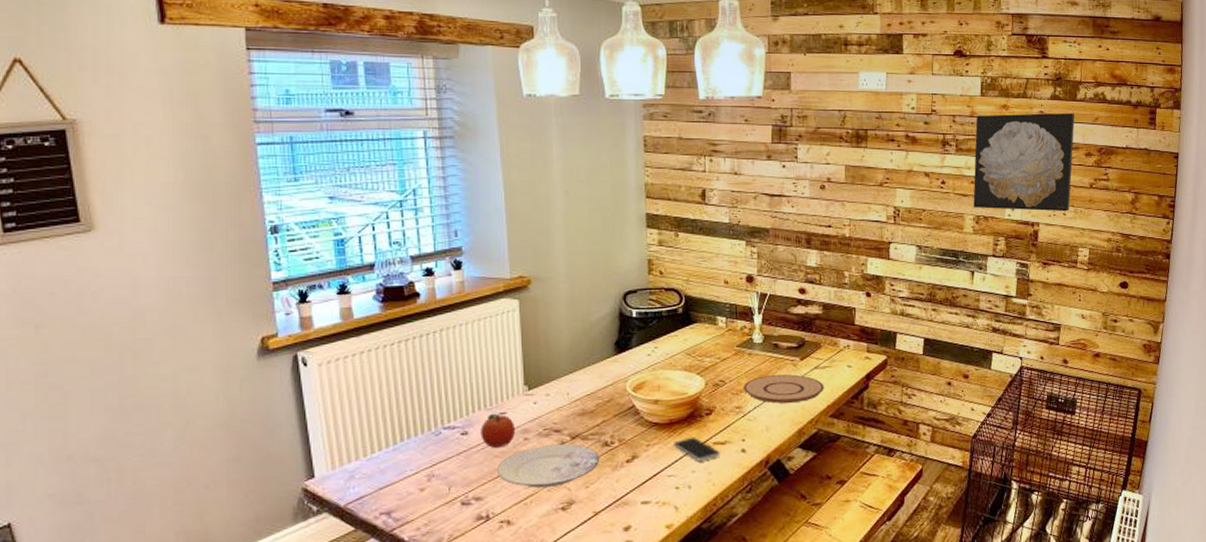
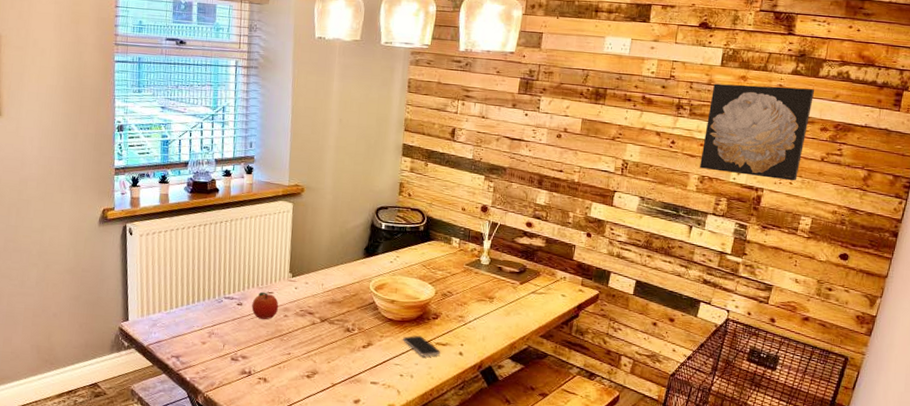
plate: present [497,443,600,488] -> none [261,323,342,358]
plate: present [743,374,824,403] -> none [467,293,539,320]

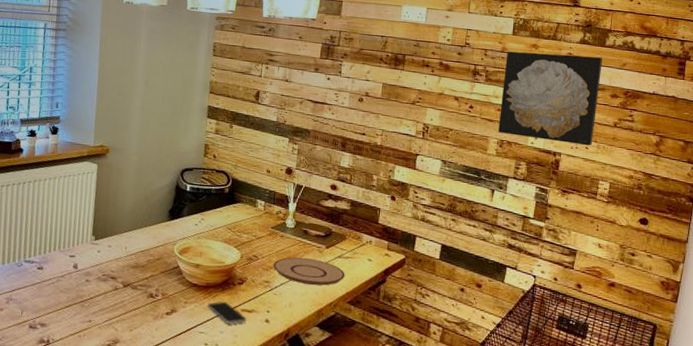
fruit: present [251,291,279,320] -> none [52,255,81,285]
plate: none [467,293,539,320] -> present [273,257,345,286]

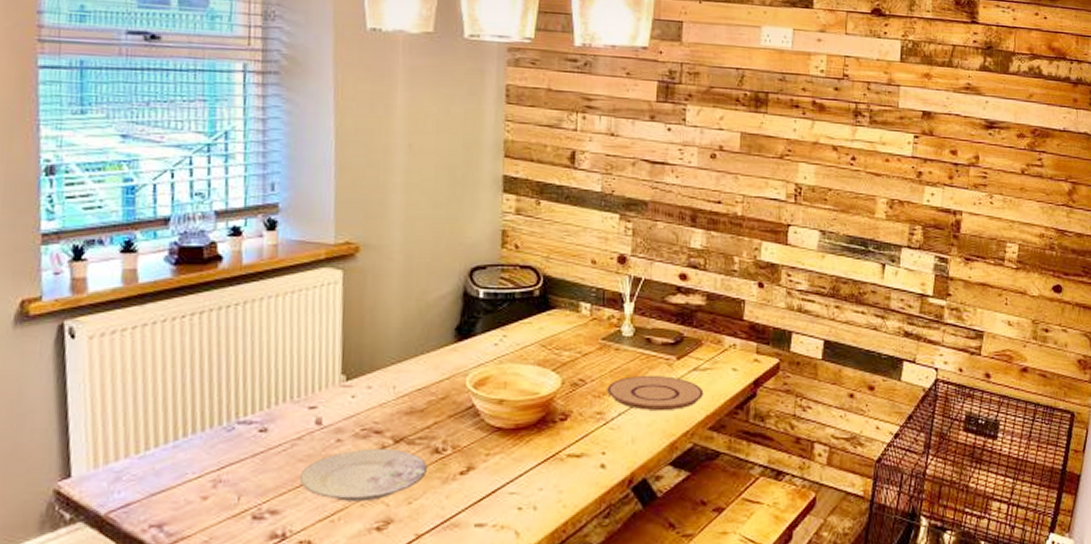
plate: none [61,288,145,326] -> present [300,448,428,502]
smartphone: present [208,301,247,324] -> none [519,446,575,476]
wall art: present [498,51,603,146] -> none [887,83,1007,200]

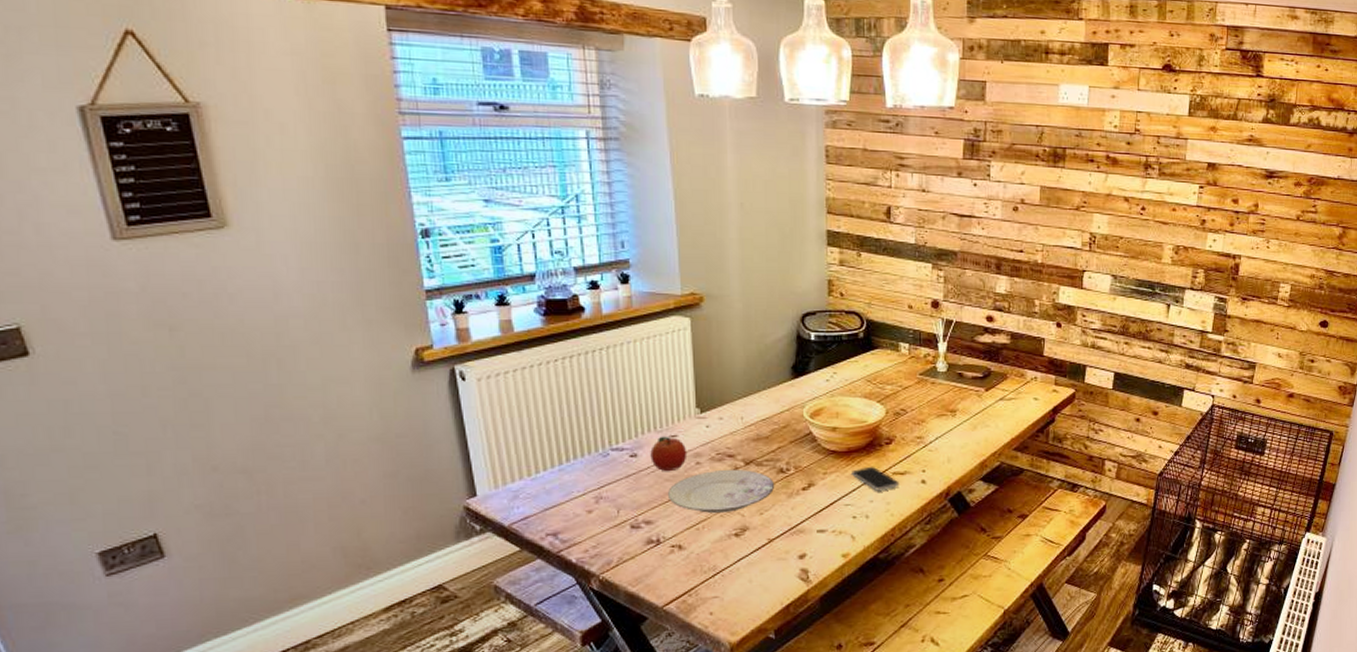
fruit: none [283,407,327,451] -> present [650,436,688,472]
smartphone: none [519,446,575,476] -> present [852,466,900,491]
plate: present [607,376,704,410] -> none [925,405,1009,435]

